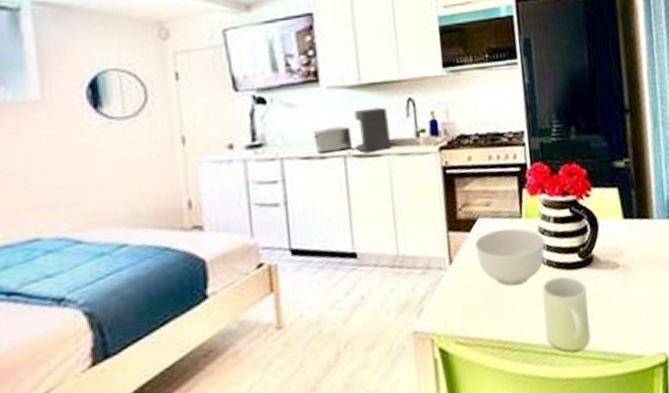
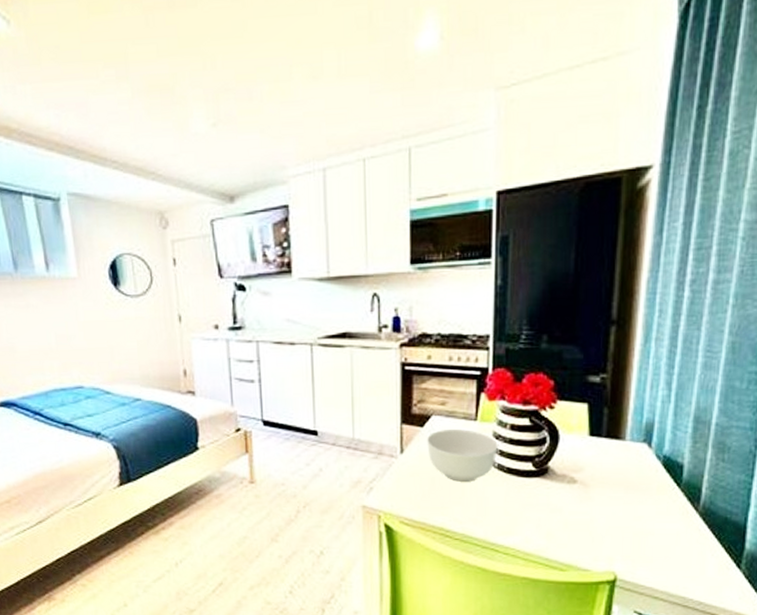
toaster: present [313,126,353,155] -> none [284,316,319,341]
coffee maker: present [354,107,392,154] -> none [322,300,355,344]
cup: present [541,276,591,352] -> none [488,481,536,552]

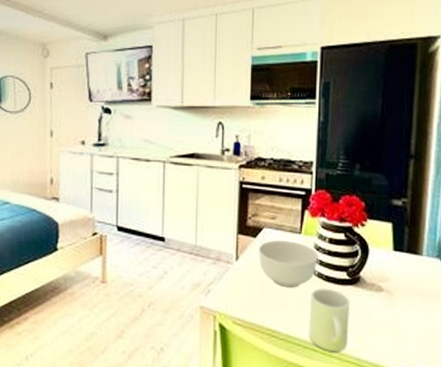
cup: none [488,481,536,552] -> present [309,288,350,352]

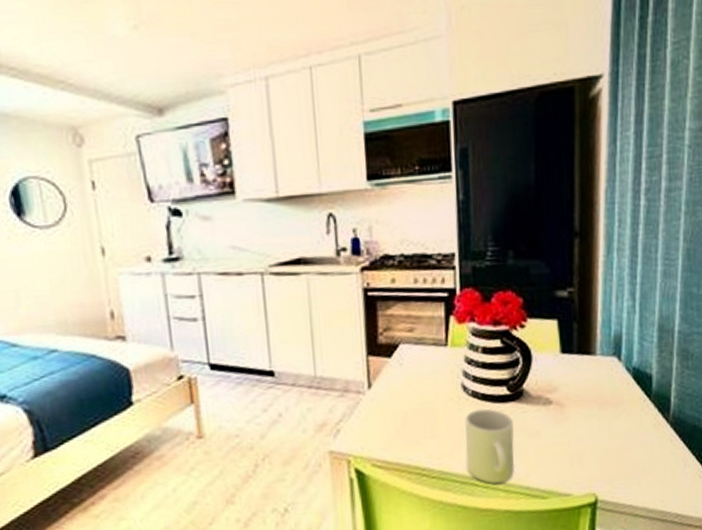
bowl: present [259,240,318,287] -> none [396,356,471,414]

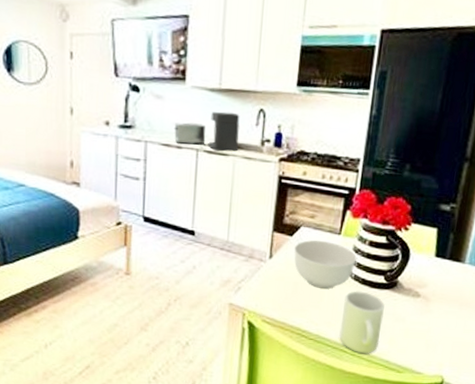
toaster: none [230,242,270,271] -> present [174,122,206,145]
coffee maker: none [272,222,311,272] -> present [208,111,240,152]
bowl: none [396,356,471,414] -> present [294,240,357,289]

